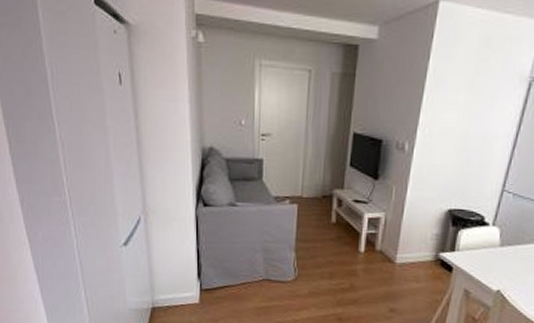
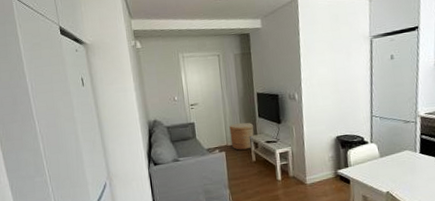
basket: none [307,169,342,206] -> present [229,122,254,150]

